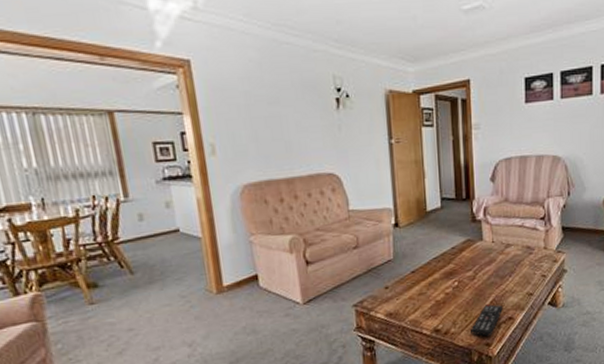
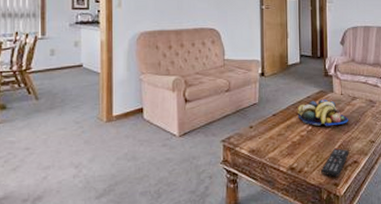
fruit bowl: none [440,249,501,281] -> present [297,99,348,126]

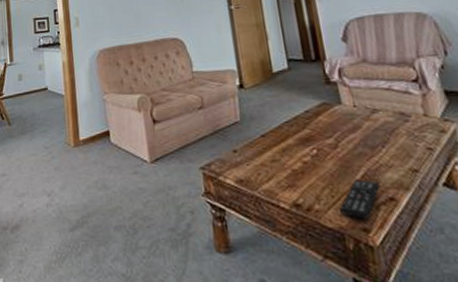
fruit bowl: present [297,99,348,126] -> none [293,113,371,150]

